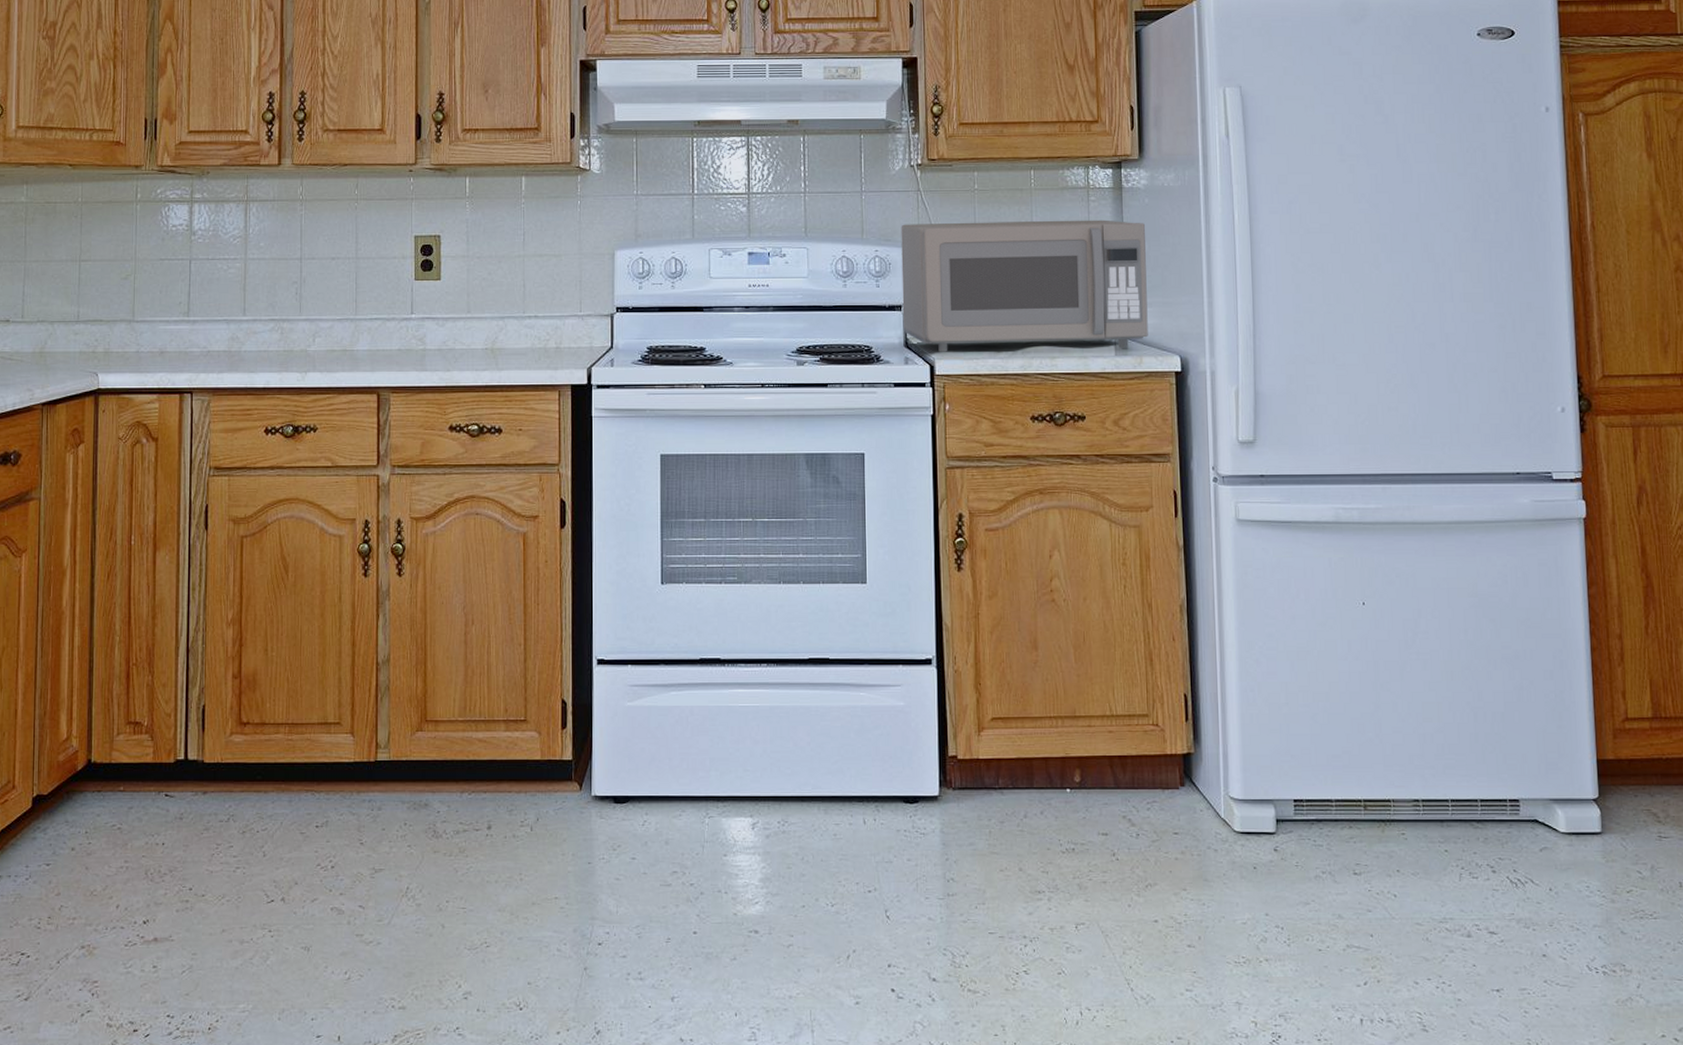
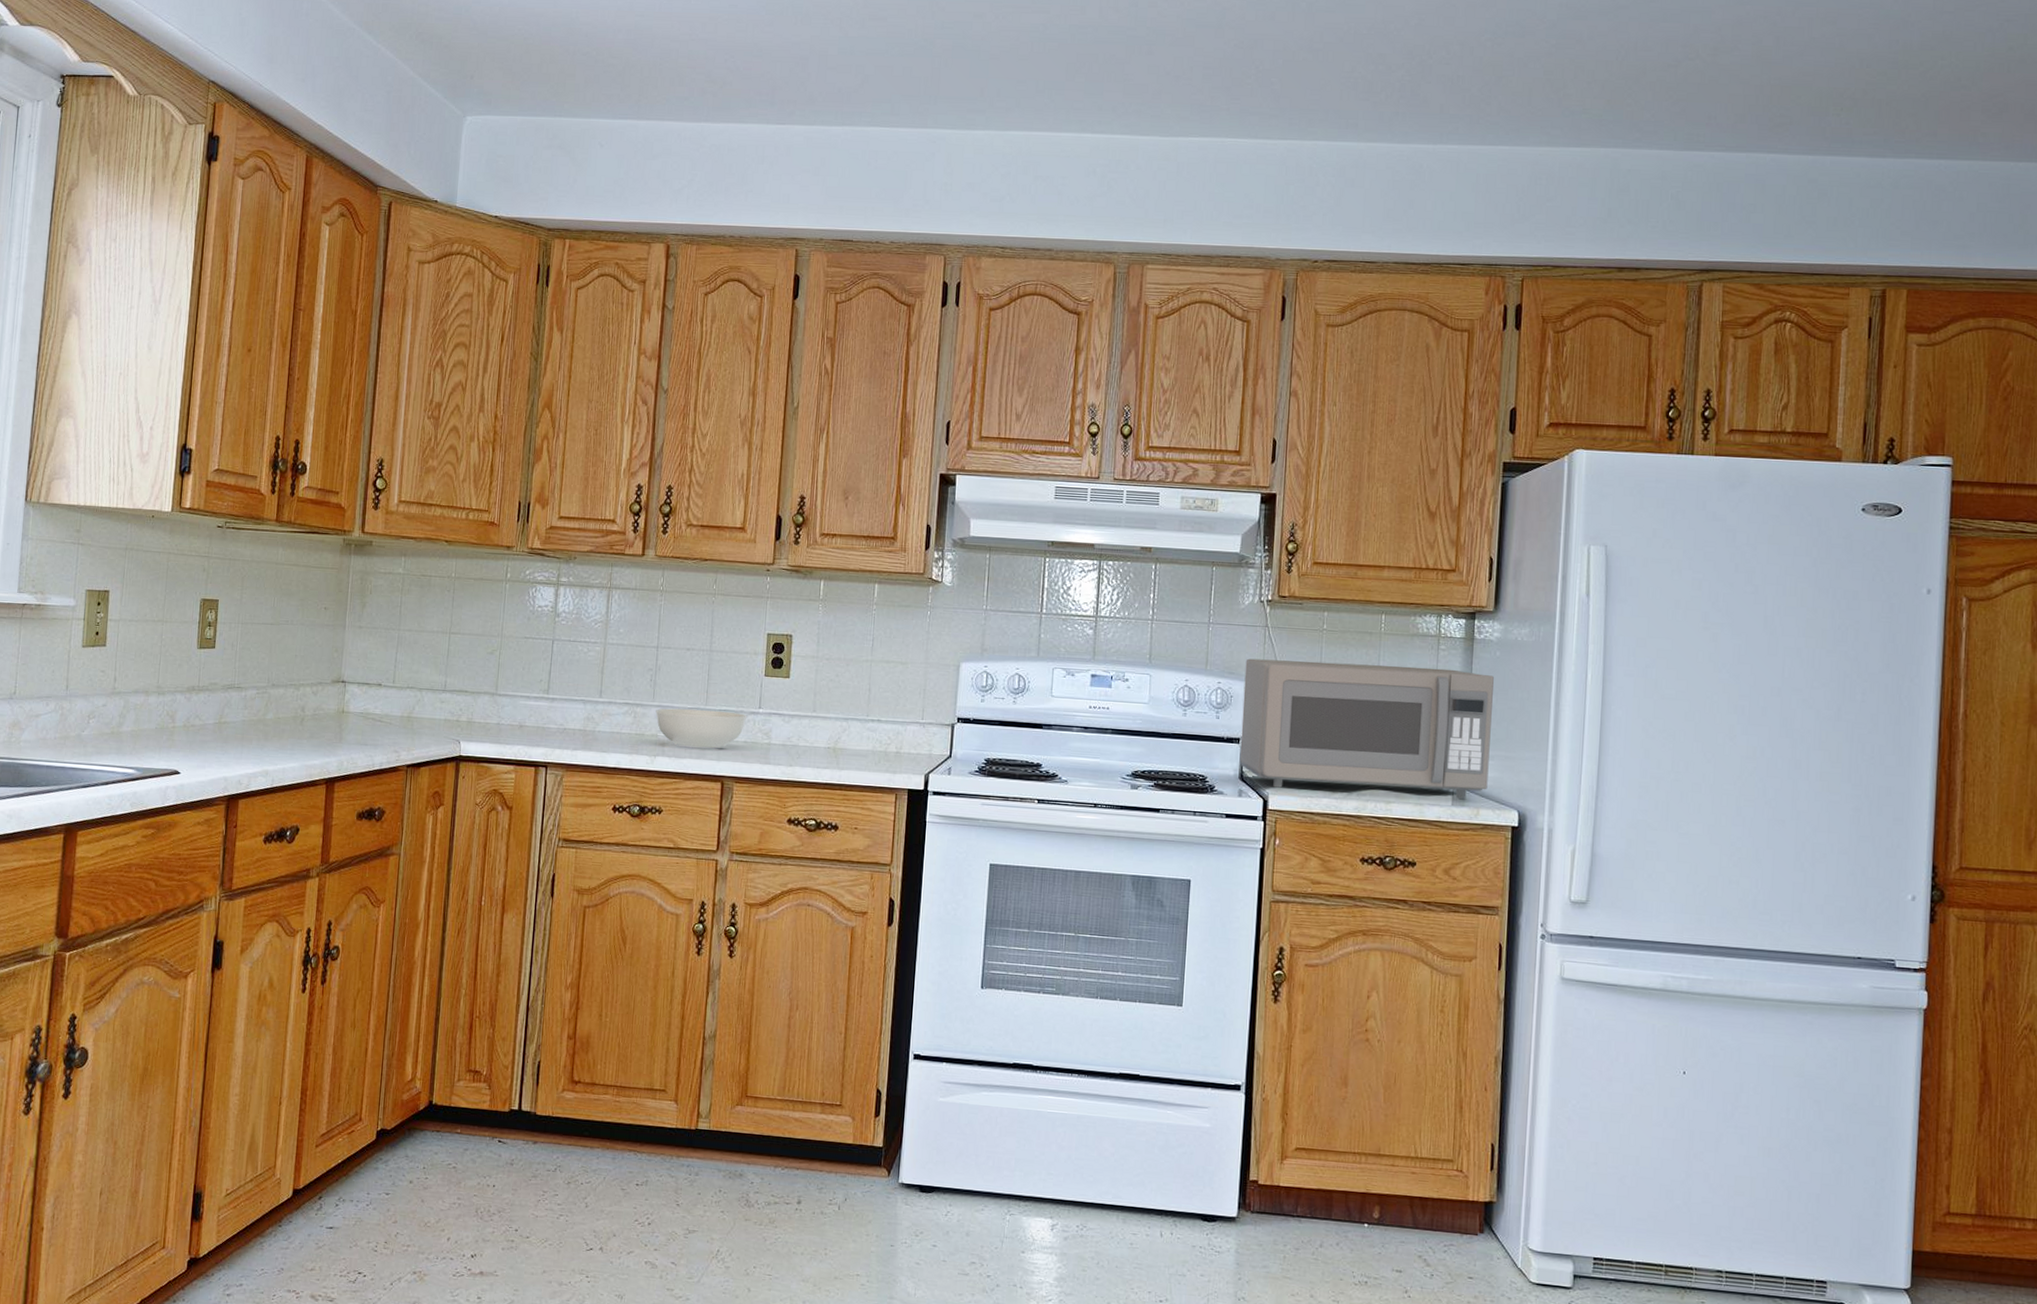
bowl: none [303,319,400,361] -> present [655,708,748,750]

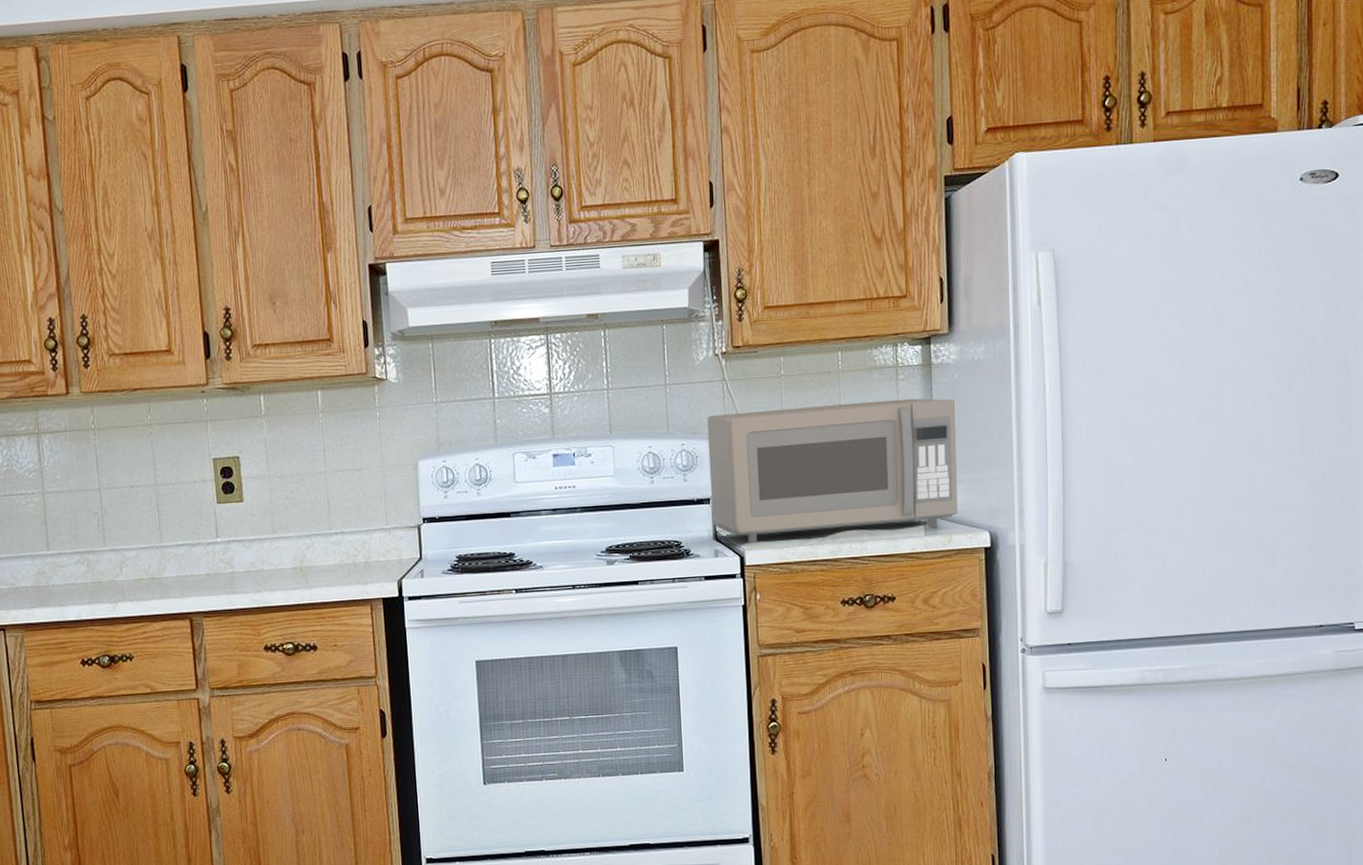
bowl: present [655,708,748,750] -> none [109,545,206,590]

